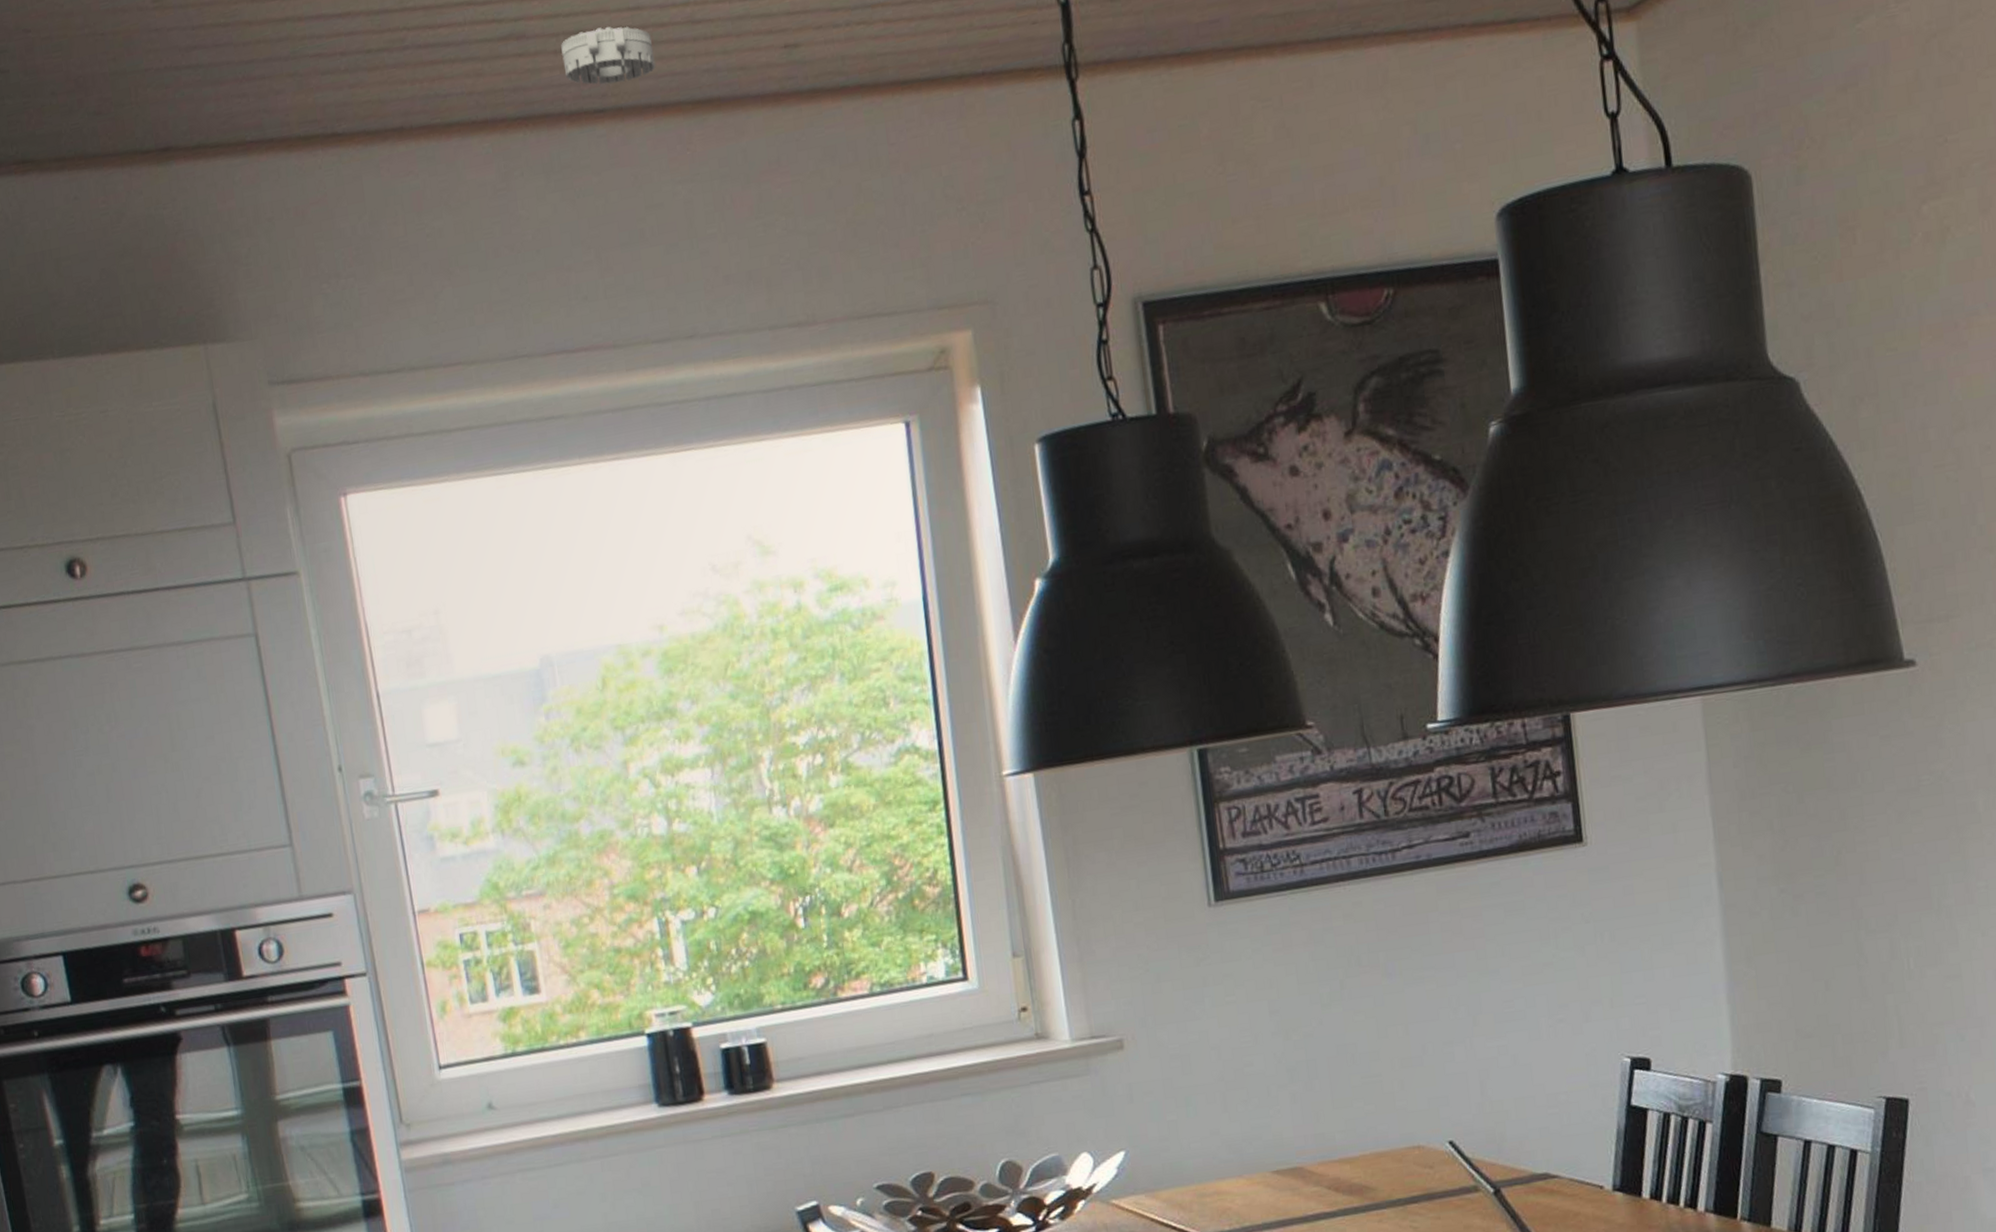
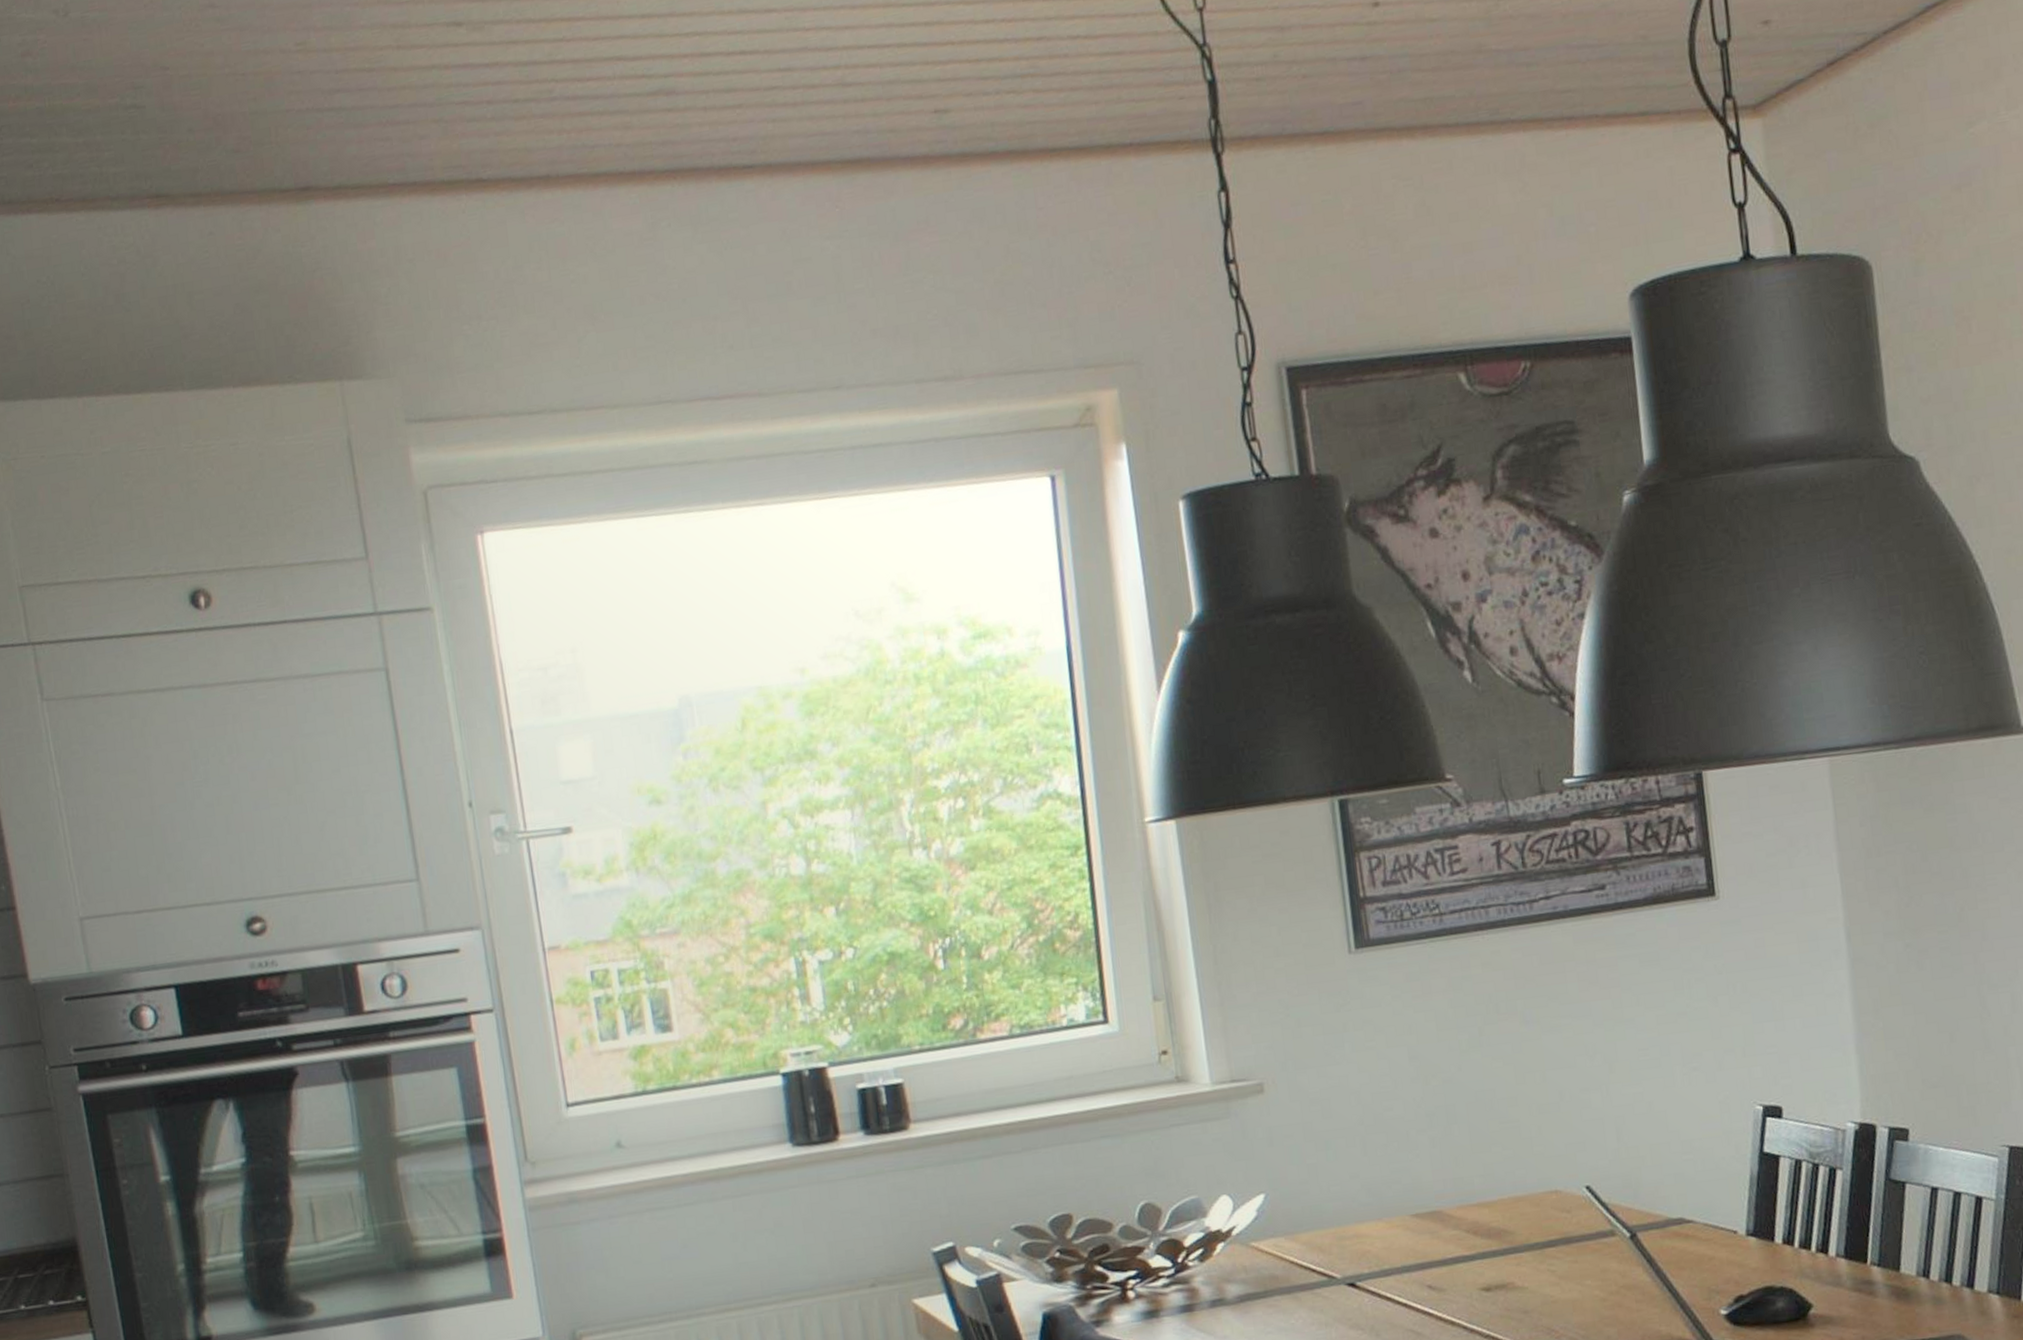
smoke detector: present [561,26,656,85] -> none [711,86,806,142]

